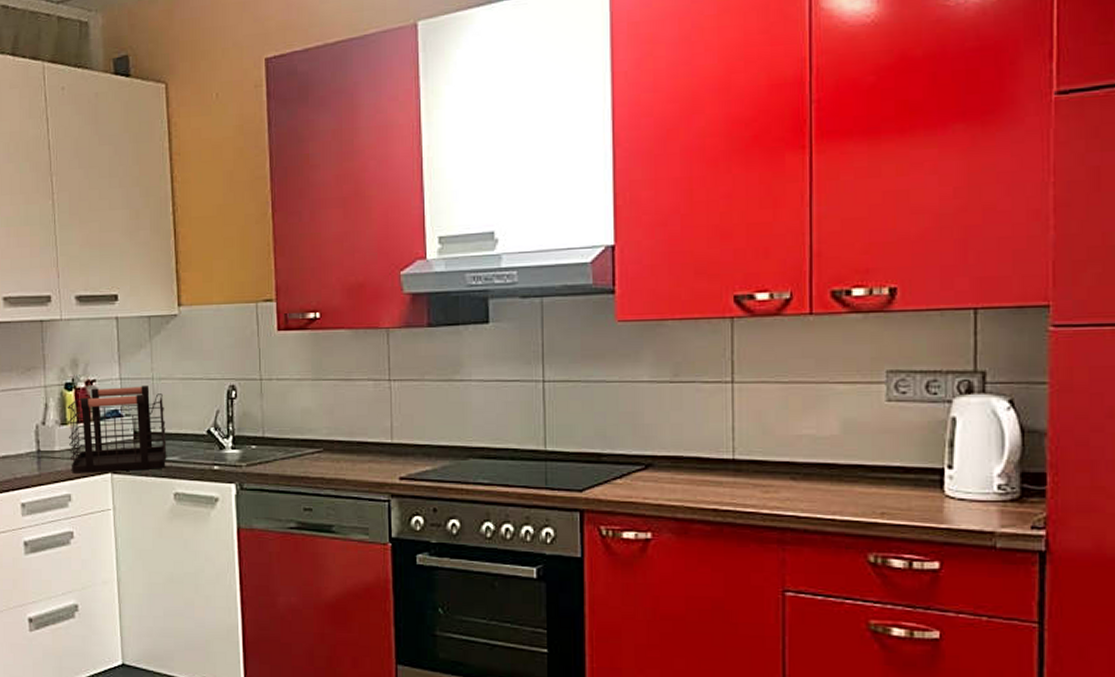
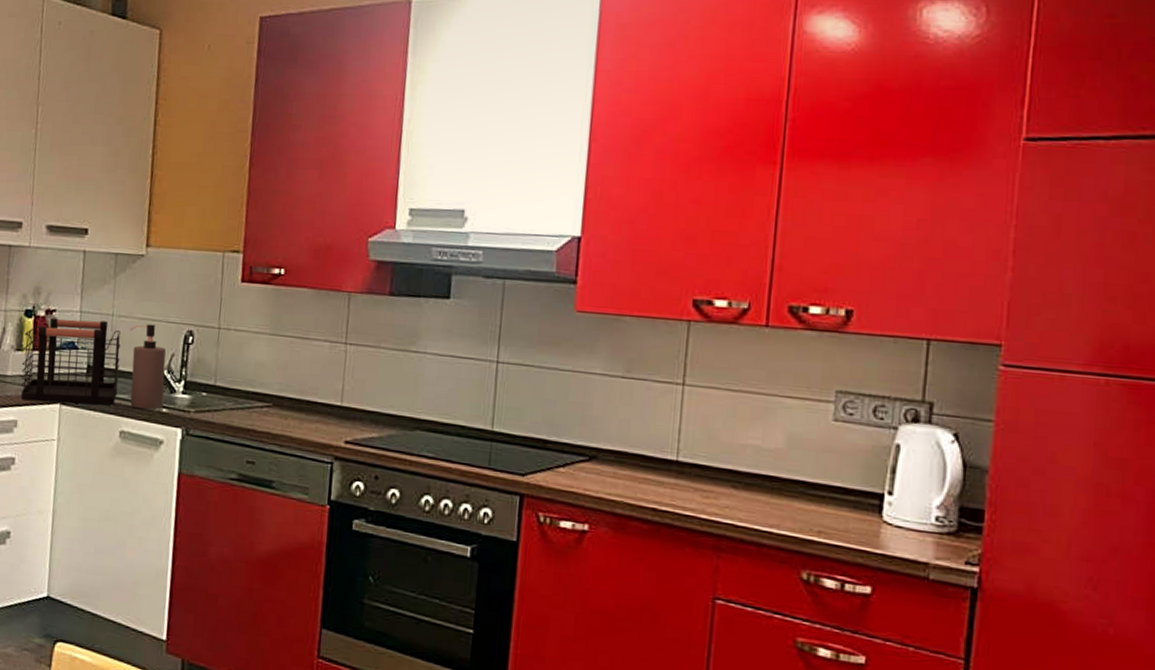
soap dispenser: none [172,383,214,469] -> present [130,324,166,410]

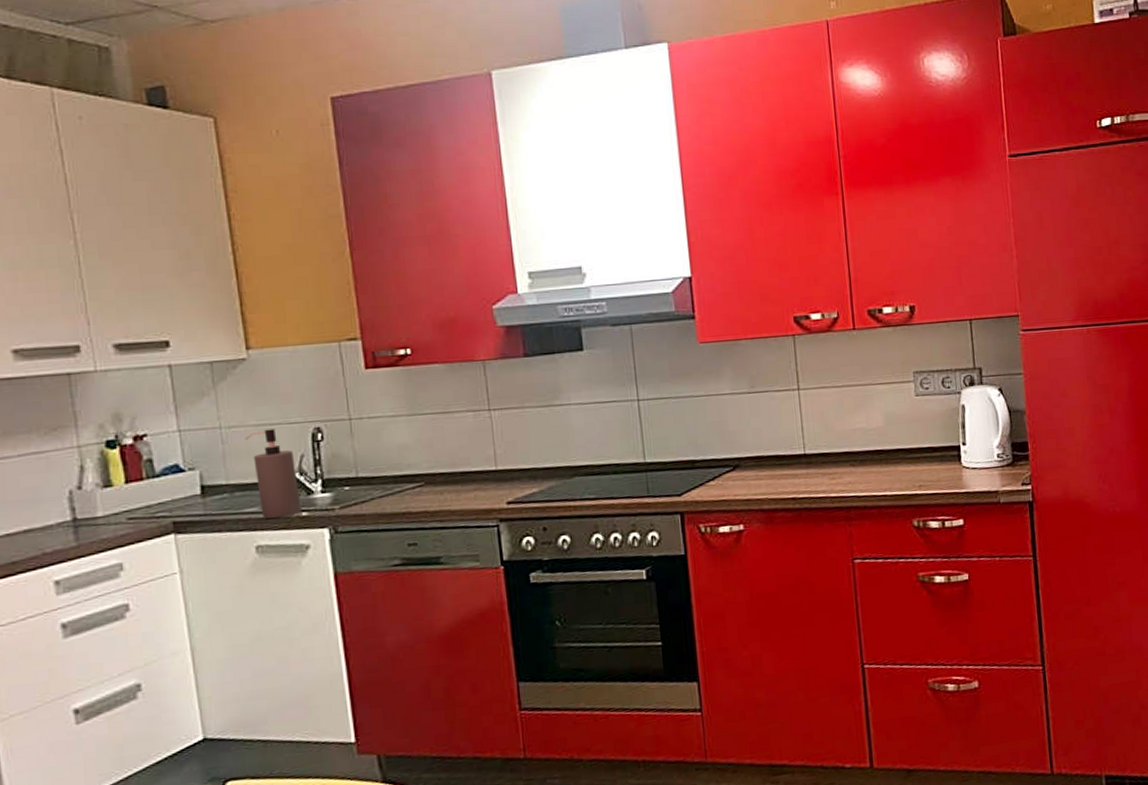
dish rack: present [21,317,121,406] -> none [110,435,244,541]

